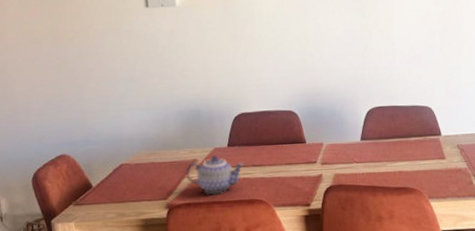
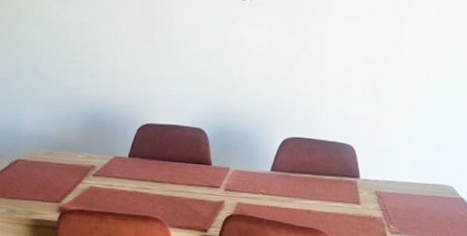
teapot: present [186,154,244,195] -> none [82,163,144,206]

